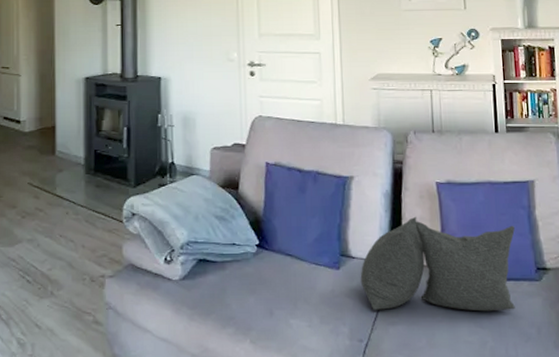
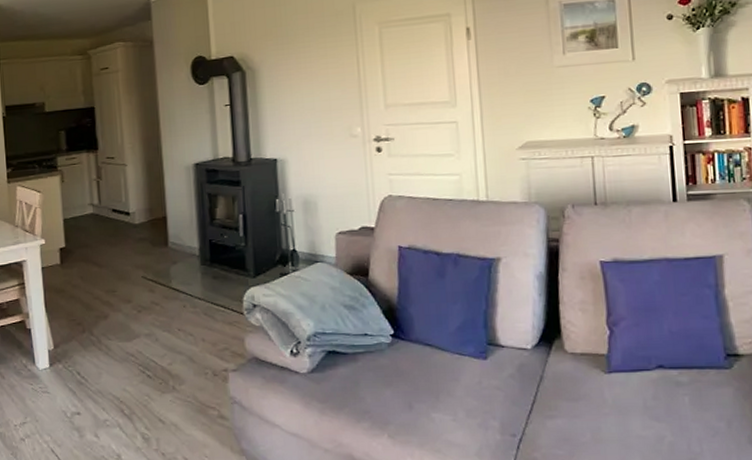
cushion: present [360,216,515,312] -> none [511,299,699,404]

